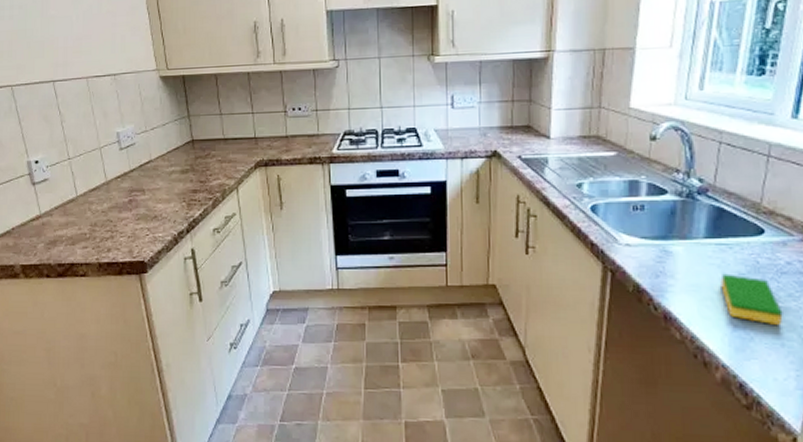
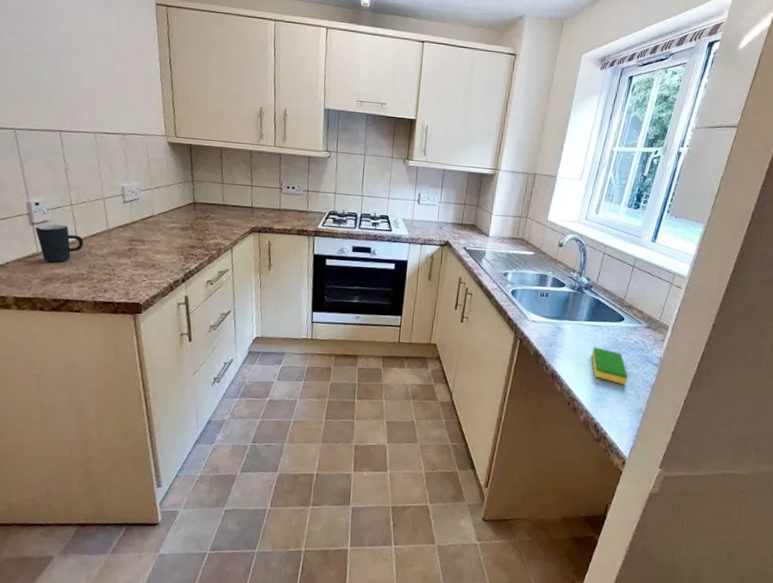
mug: none [37,181,83,224] -> present [35,224,84,263]

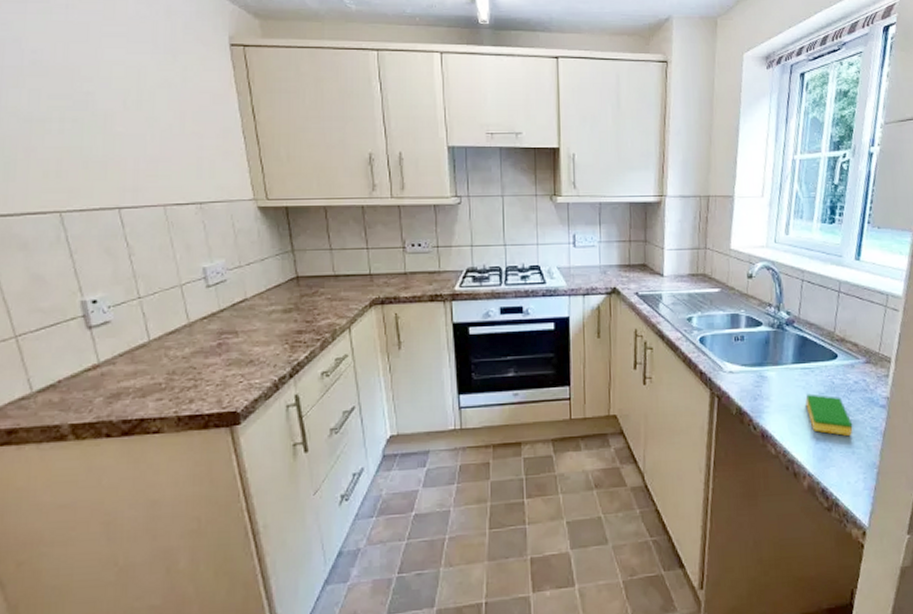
mug: present [35,224,84,263] -> none [94,324,158,374]

